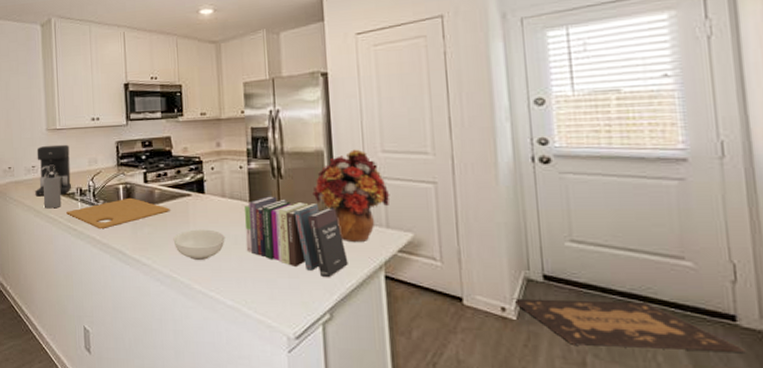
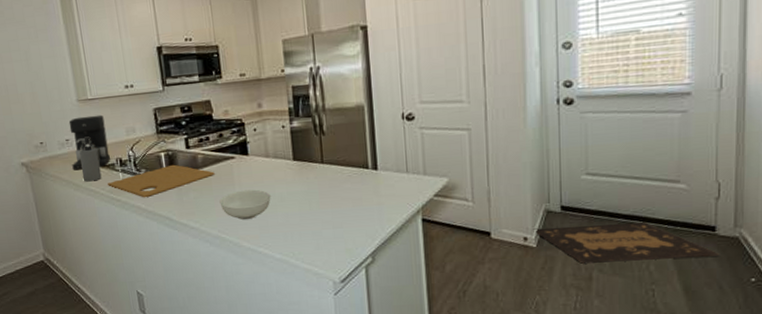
books: present [245,196,348,278] -> none [289,153,388,226]
flower arrangement: present [312,149,390,243] -> none [354,102,428,191]

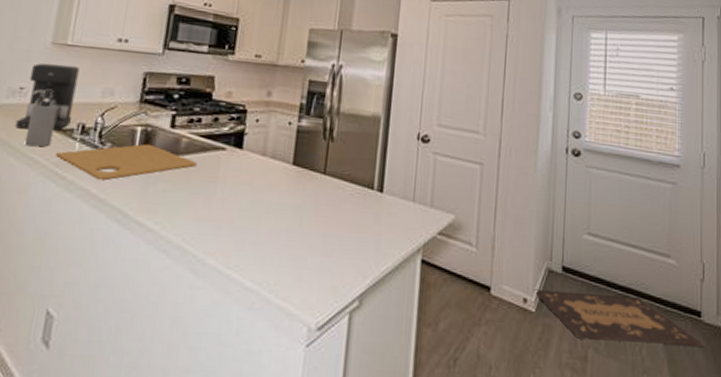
bowl: present [219,189,271,219] -> none [193,190,257,229]

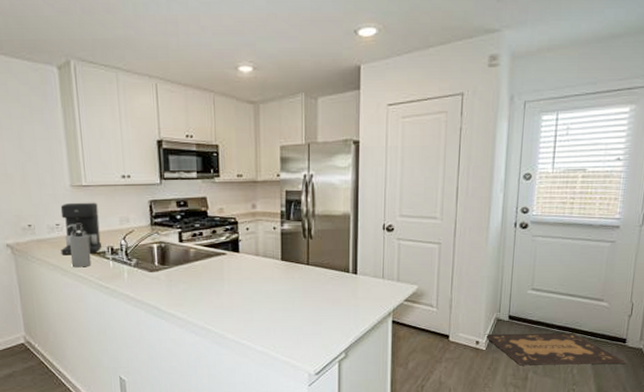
cutting board: present [56,143,197,181] -> none [97,256,205,287]

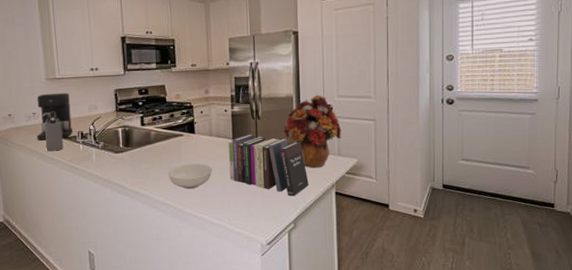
bowl: none [208,285,258,313] -> present [167,163,212,189]
books: none [276,255,363,324] -> present [228,134,309,197]
flower arrangement: none [338,213,403,294] -> present [283,95,342,168]
doormat: present [484,332,627,366] -> none [421,199,557,232]

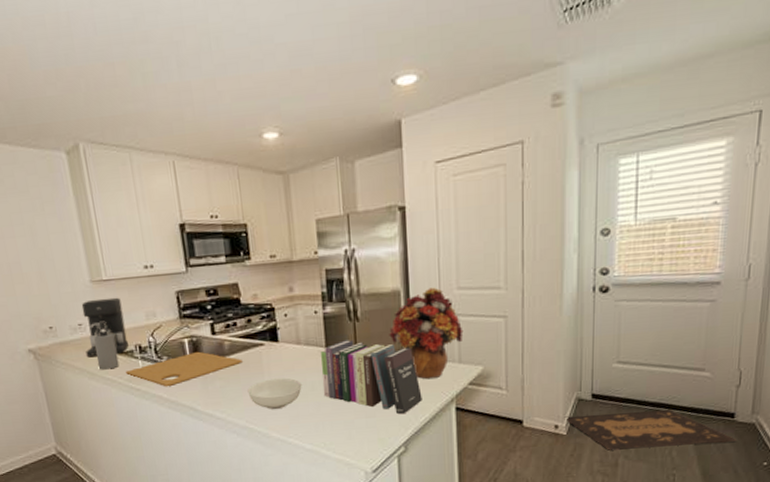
cutting board: none [69,139,165,168] -> present [126,351,243,387]
doormat: none [421,199,557,232] -> present [564,409,737,450]

